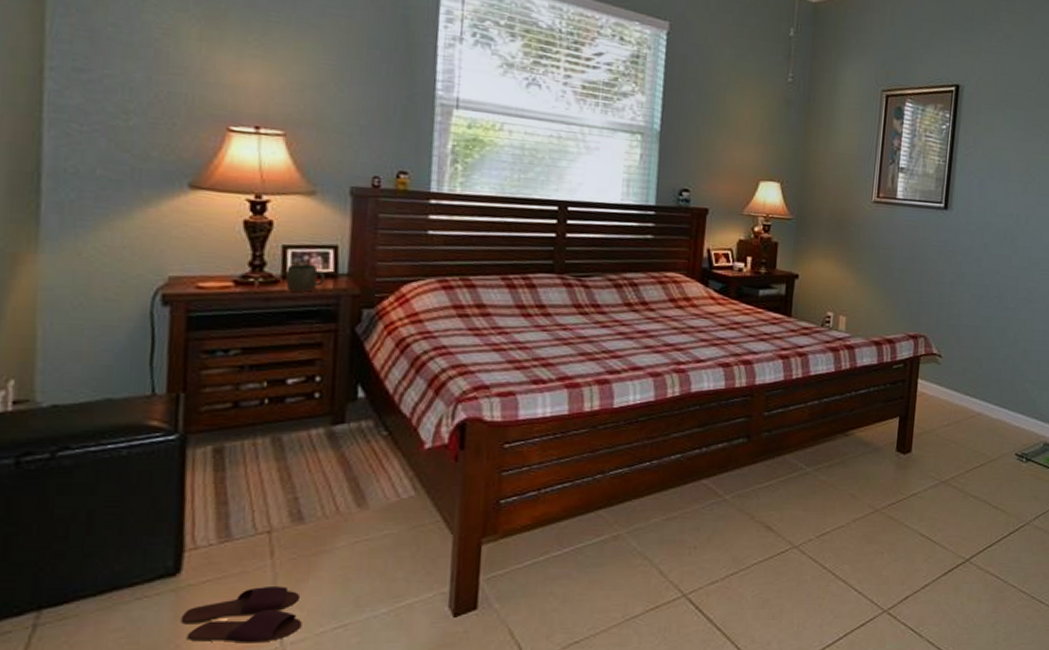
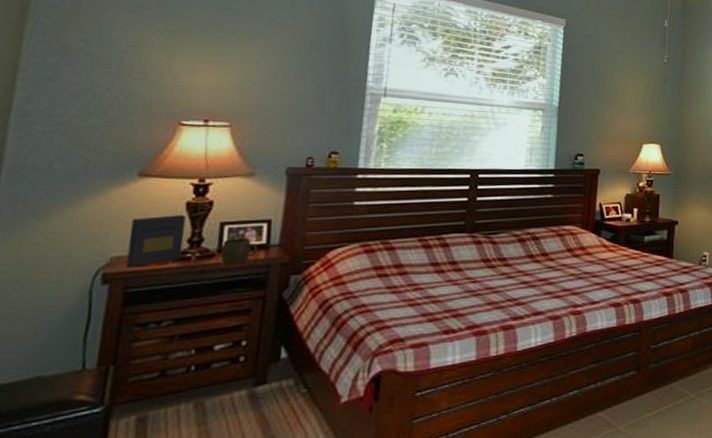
book: none [185,234,245,290] -> present [125,215,186,268]

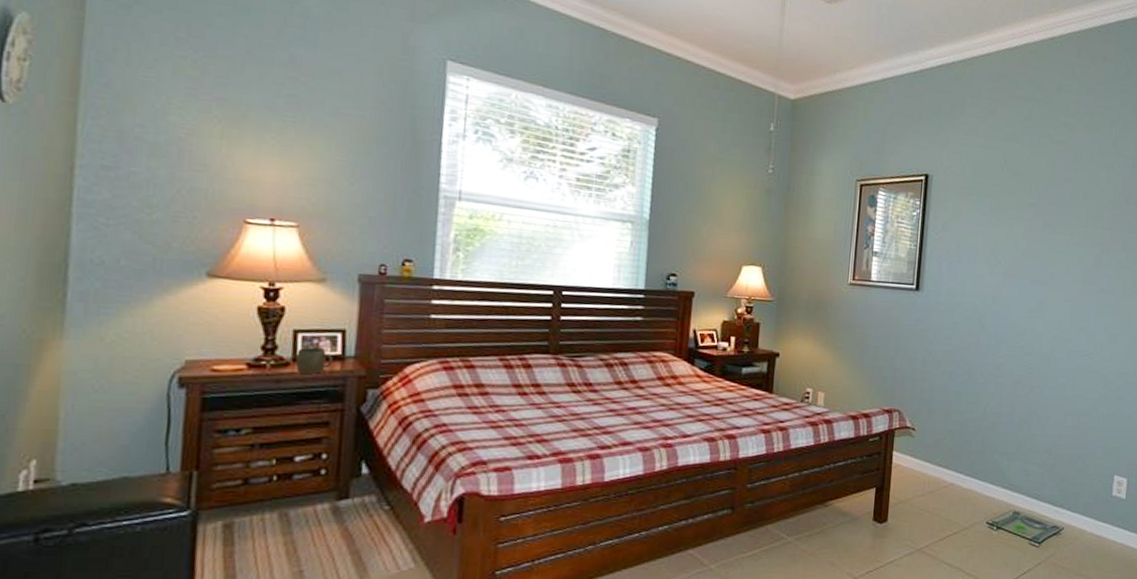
book: present [125,215,186,268] -> none [201,319,258,373]

